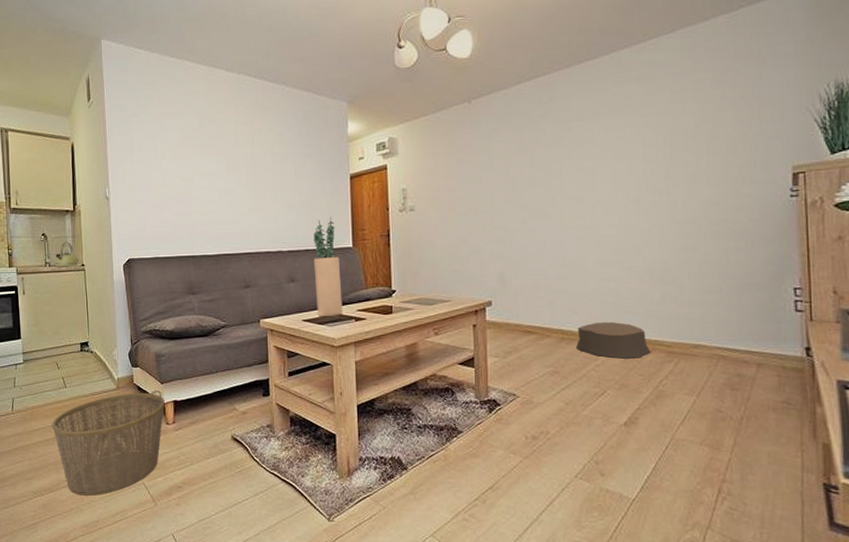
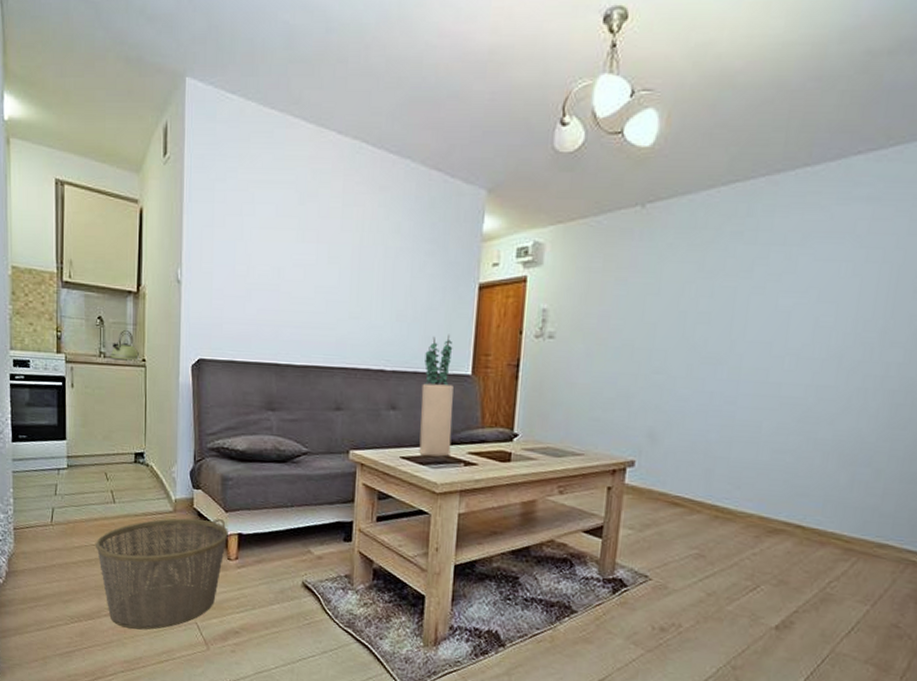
pouf: present [575,321,651,359] -> none [730,502,824,552]

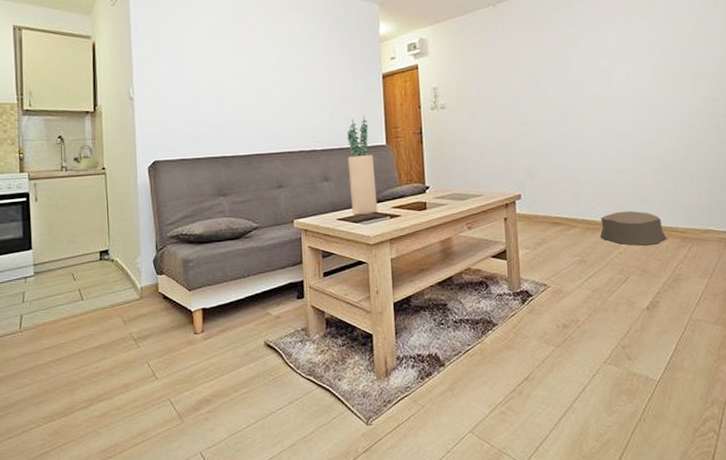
basket: present [95,518,228,630] -> none [65,298,193,418]
pouf: none [730,502,824,552] -> present [599,211,667,246]

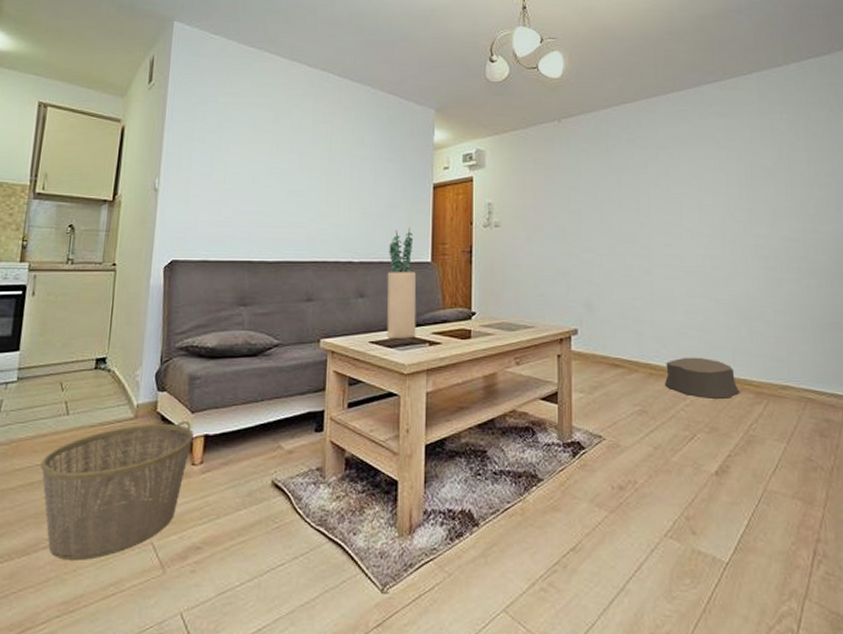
basket: none [65,298,193,418] -> present [40,422,194,560]
kettle: present [72,145,100,172] -> none [78,237,111,266]

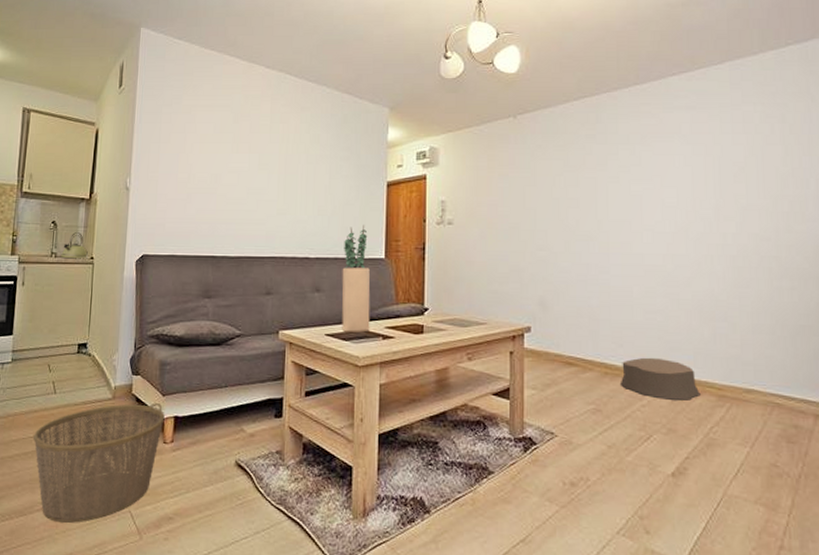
kettle: none [78,237,111,266] -> present [61,232,89,259]

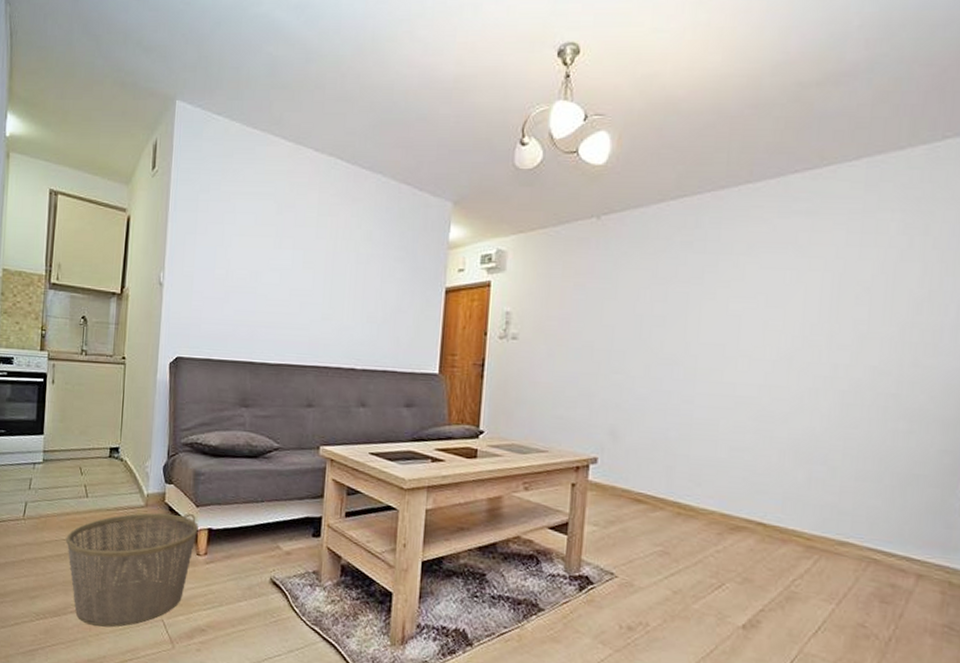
kettle: present [61,232,89,259] -> none [91,329,120,359]
vase: present [341,224,371,334] -> none [388,335,421,454]
pouf: present [619,357,701,401] -> none [693,499,786,549]

